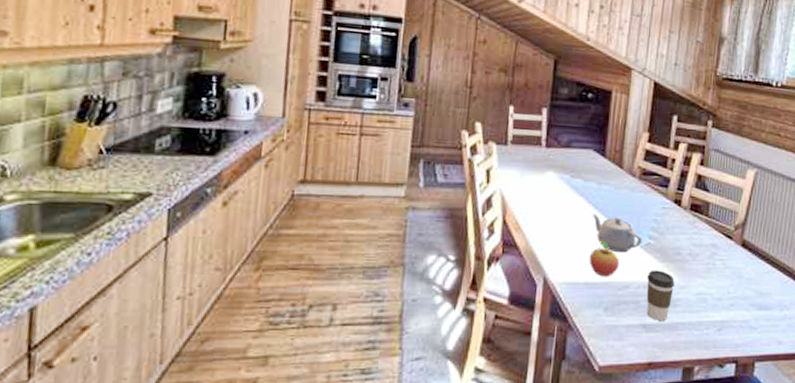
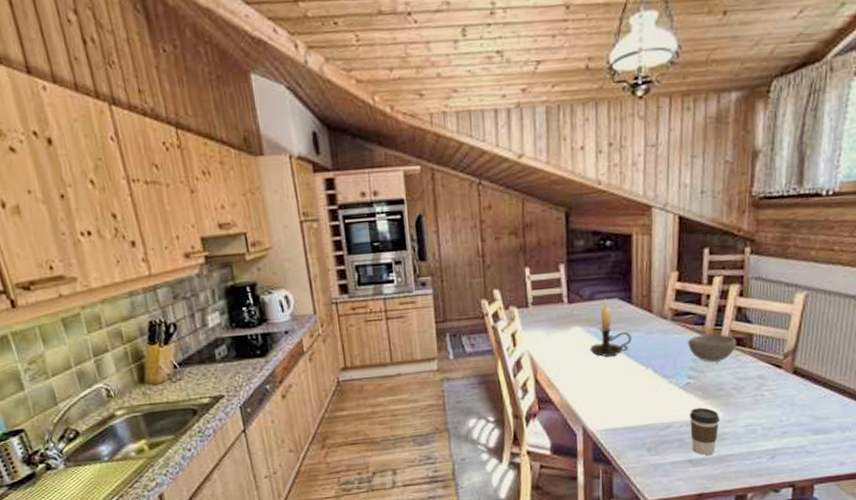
candle holder: none [560,148,601,206] -> present [590,299,632,357]
fruit: present [589,240,620,277] -> none [626,385,659,420]
teapot: present [592,213,642,253] -> none [624,361,681,396]
bowl: none [652,196,695,225] -> present [688,334,737,362]

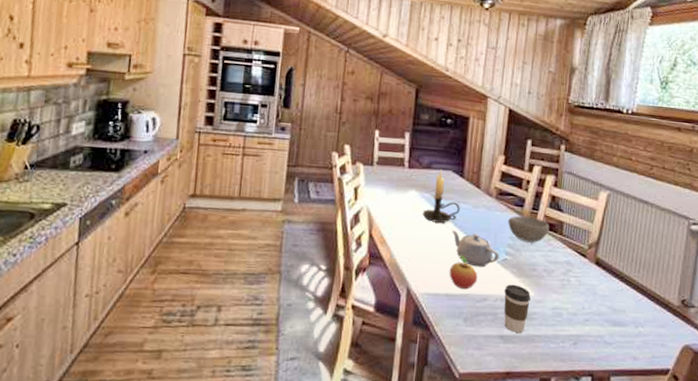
teapot: none [624,361,681,396] -> present [451,230,499,267]
fruit: none [626,385,659,420] -> present [449,255,478,290]

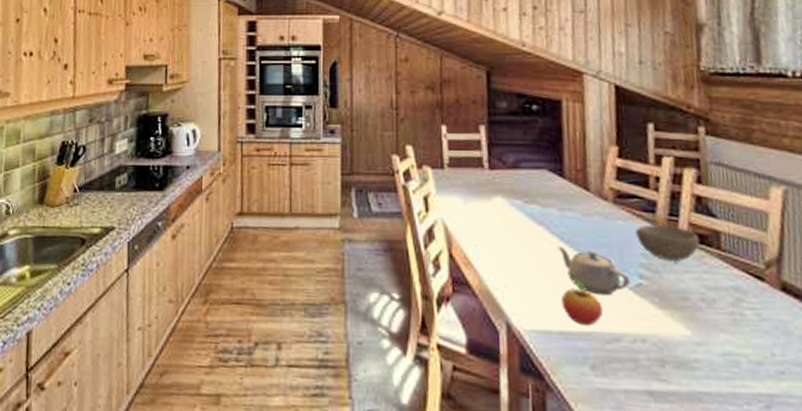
candle holder: present [422,170,460,223] -> none [514,169,565,237]
coffee cup: present [504,284,531,333] -> none [645,319,686,388]

